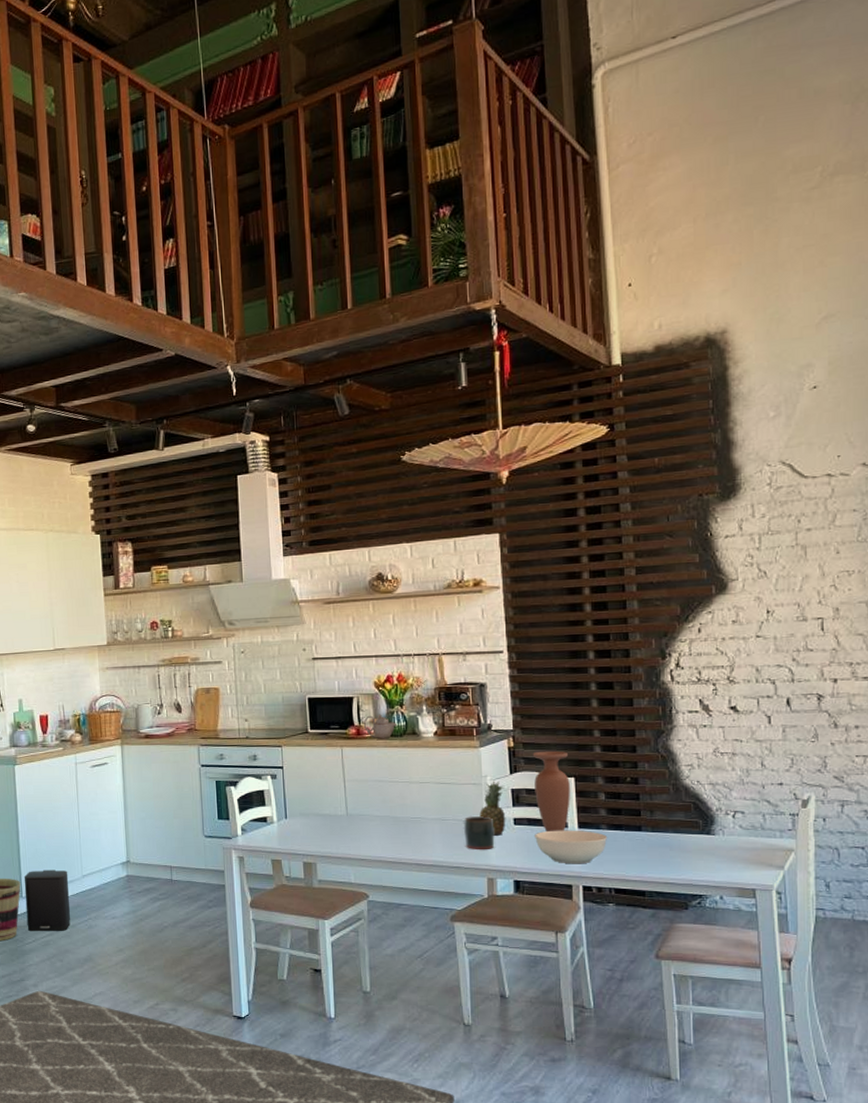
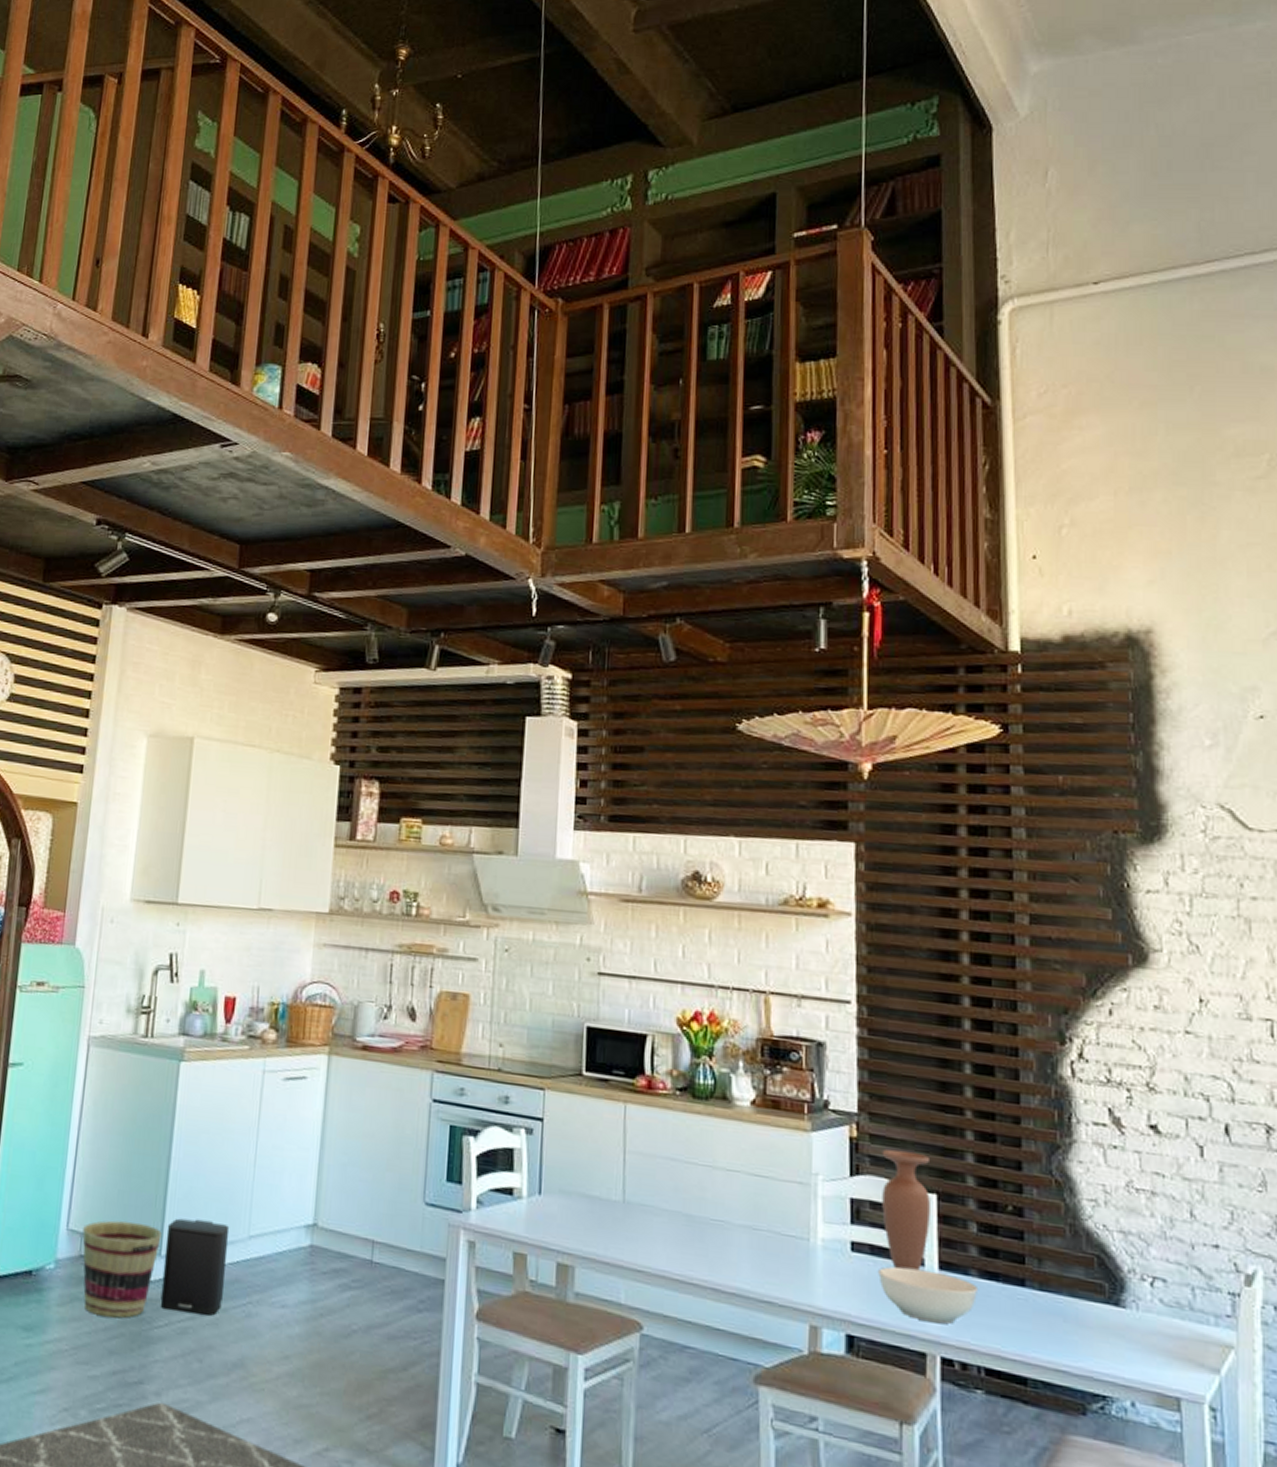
teapot: present [363,714,398,740] -> none [657,1063,704,1101]
mug: present [463,816,495,849] -> none [781,1229,824,1282]
fruit: present [479,780,506,836] -> none [805,1182,841,1264]

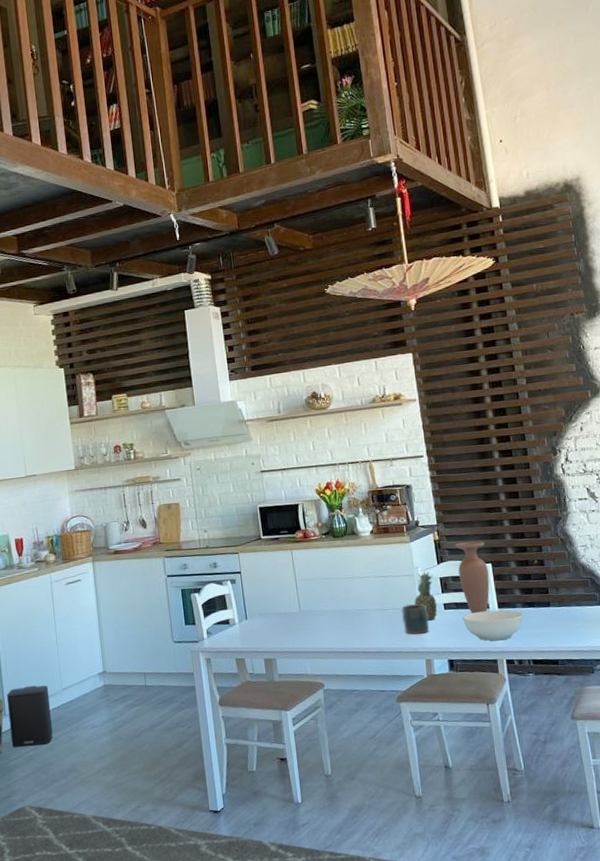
mug: none [781,1229,824,1282] -> present [401,603,430,635]
fruit: none [805,1182,841,1264] -> present [414,571,438,621]

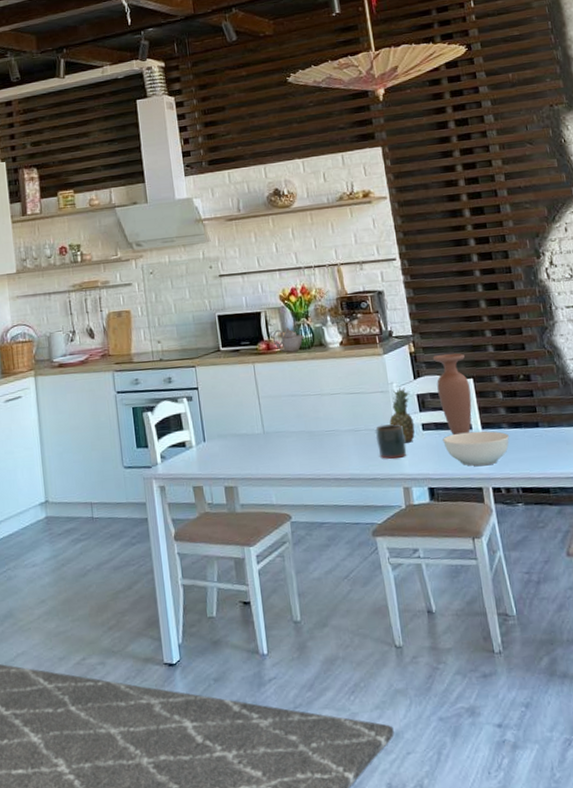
teapot: none [309,518,339,541] -> present [272,327,305,353]

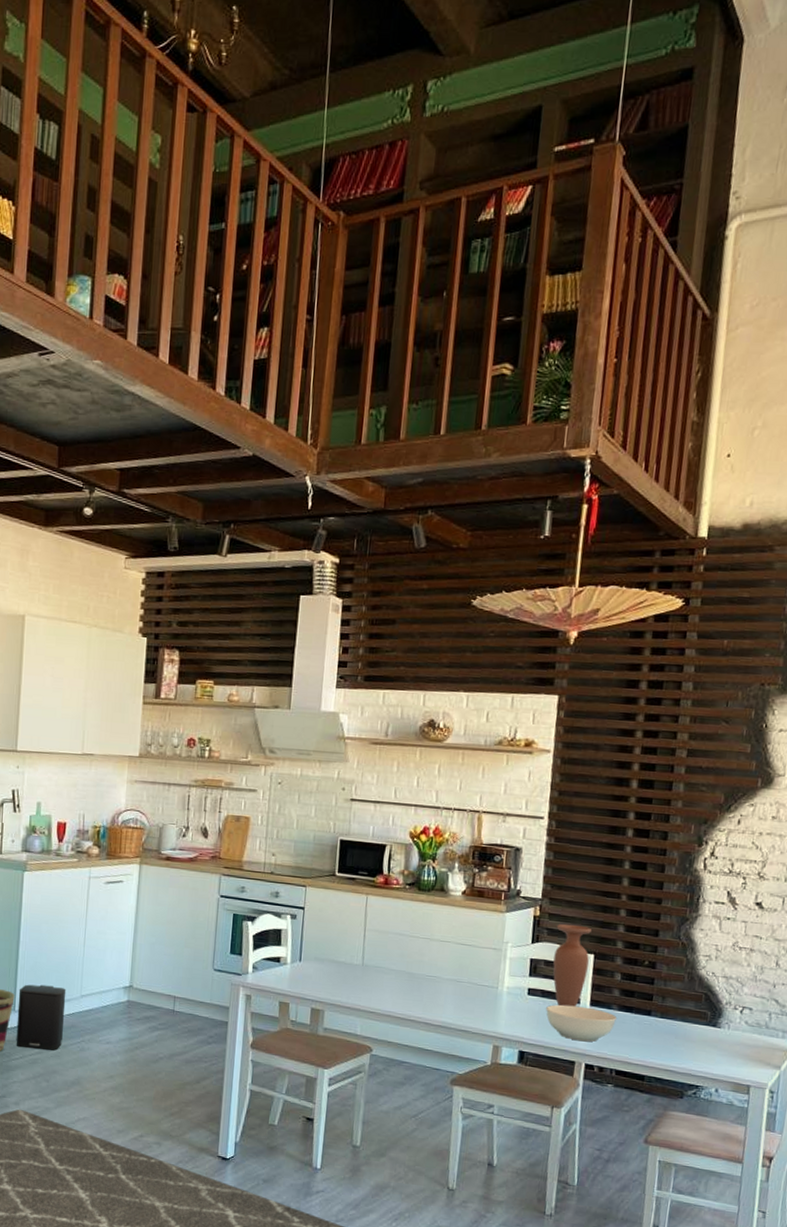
teapot: present [272,327,305,353] -> none [392,865,427,893]
mug: present [375,424,407,459] -> none [476,981,508,1017]
fruit: present [389,387,415,443] -> none [495,948,524,1004]

